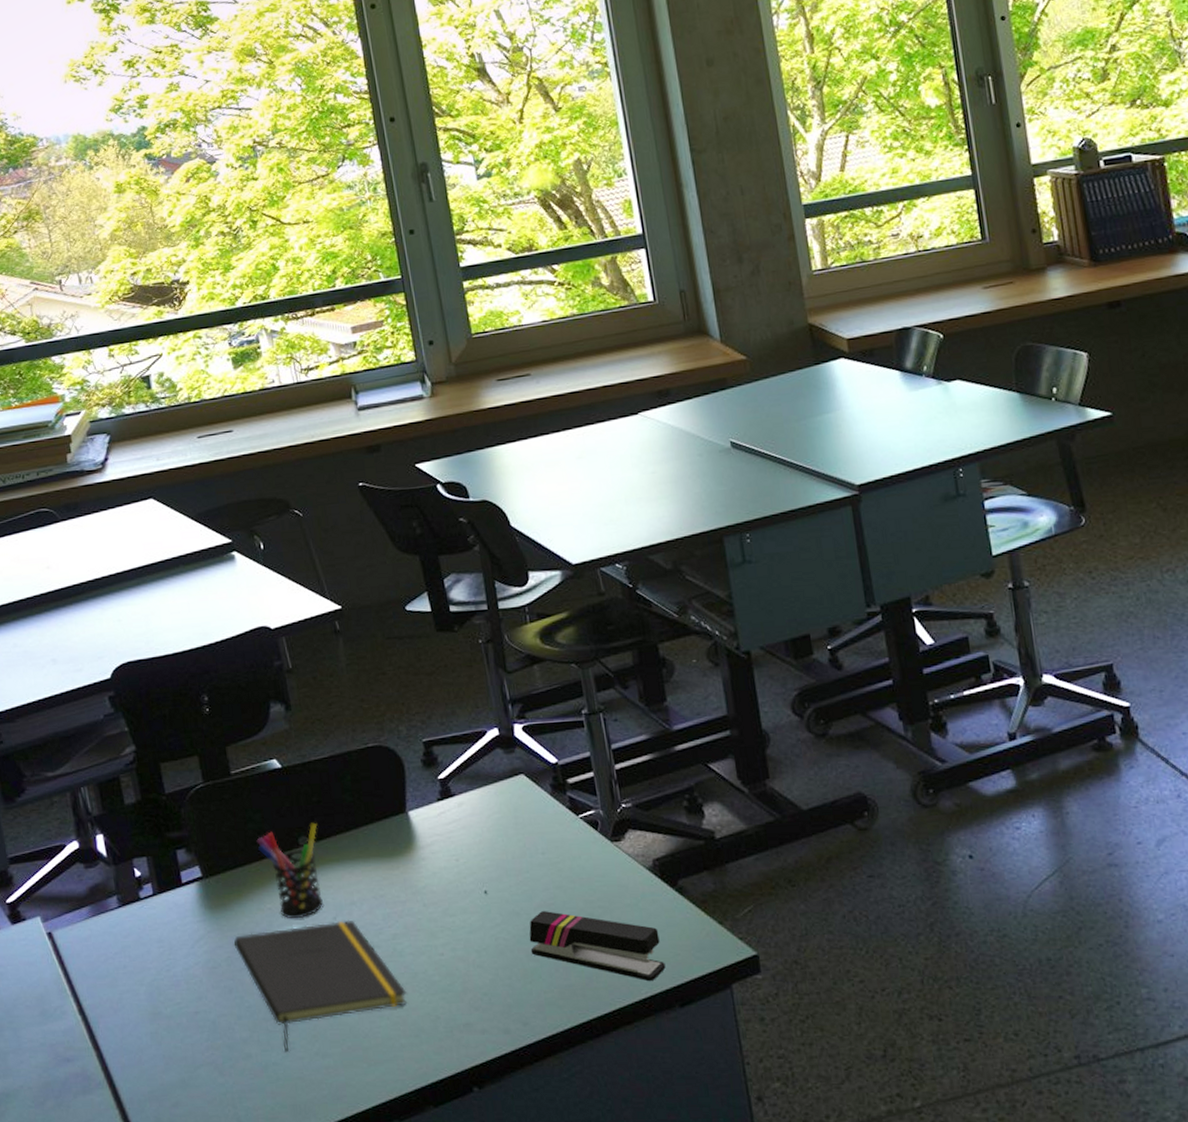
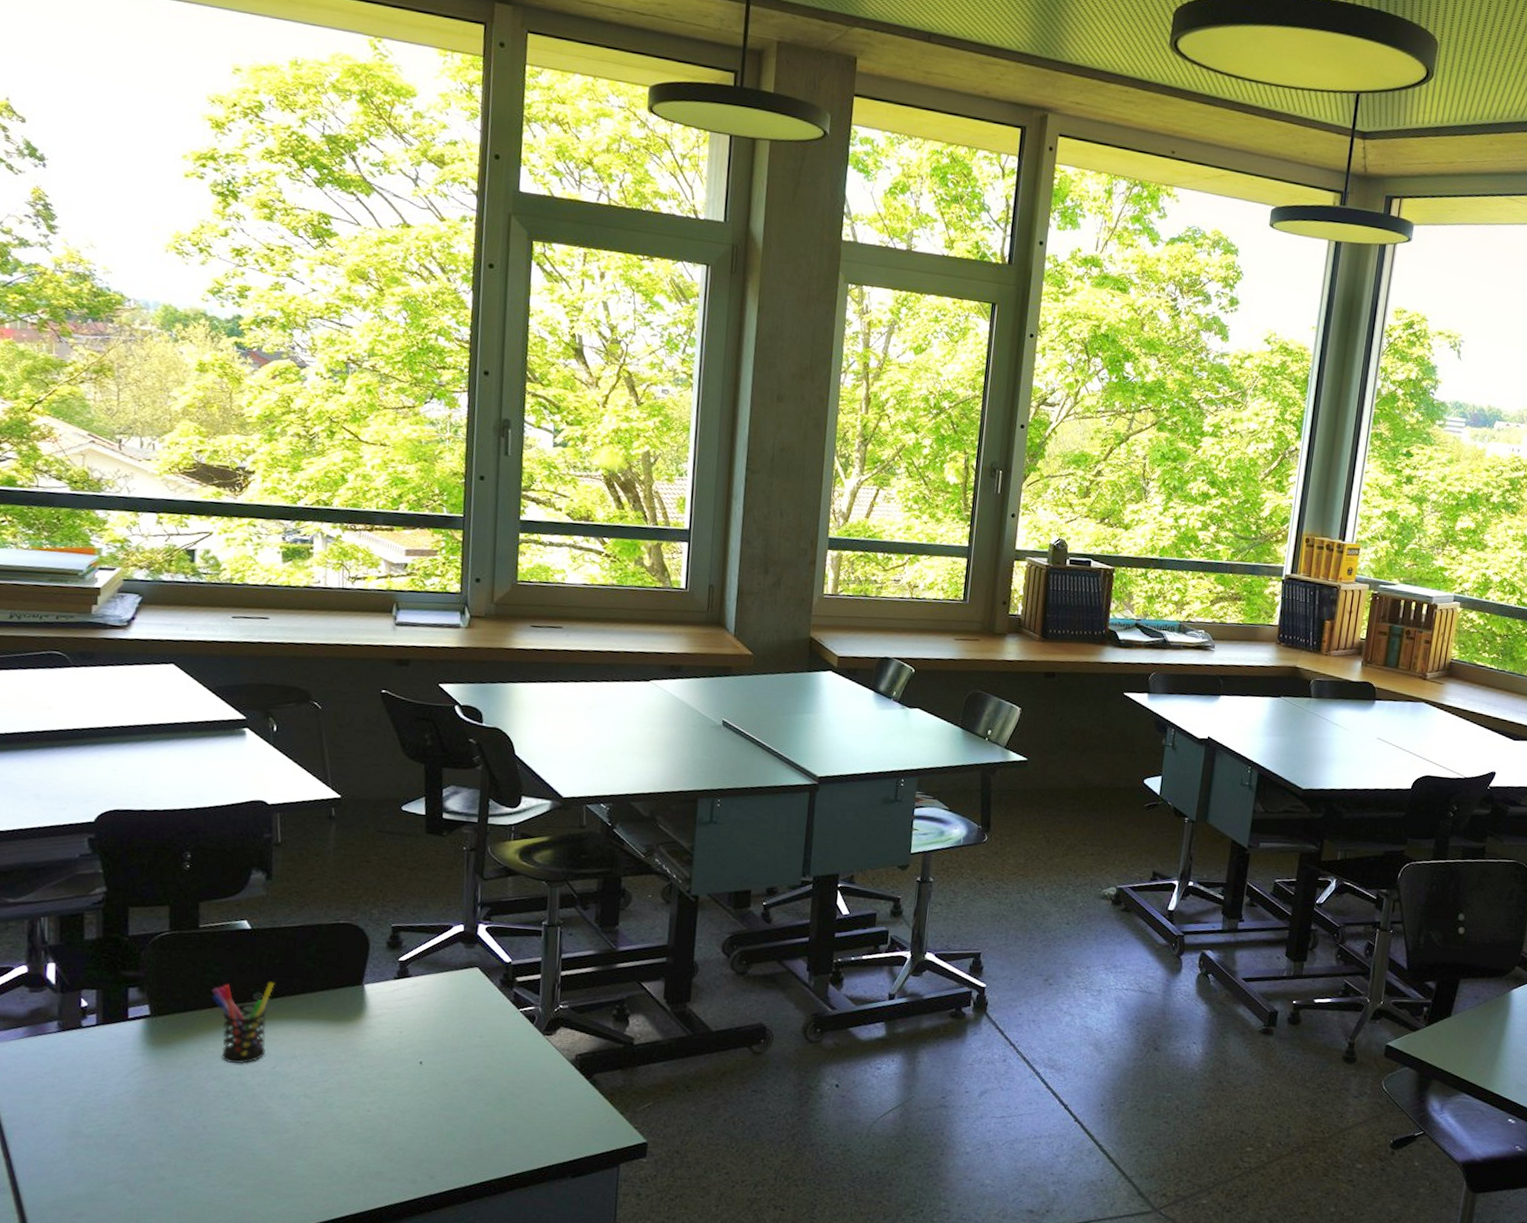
notepad: present [234,920,407,1053] -> none [168,1070,328,1179]
stapler: present [529,911,666,982] -> none [450,1085,567,1154]

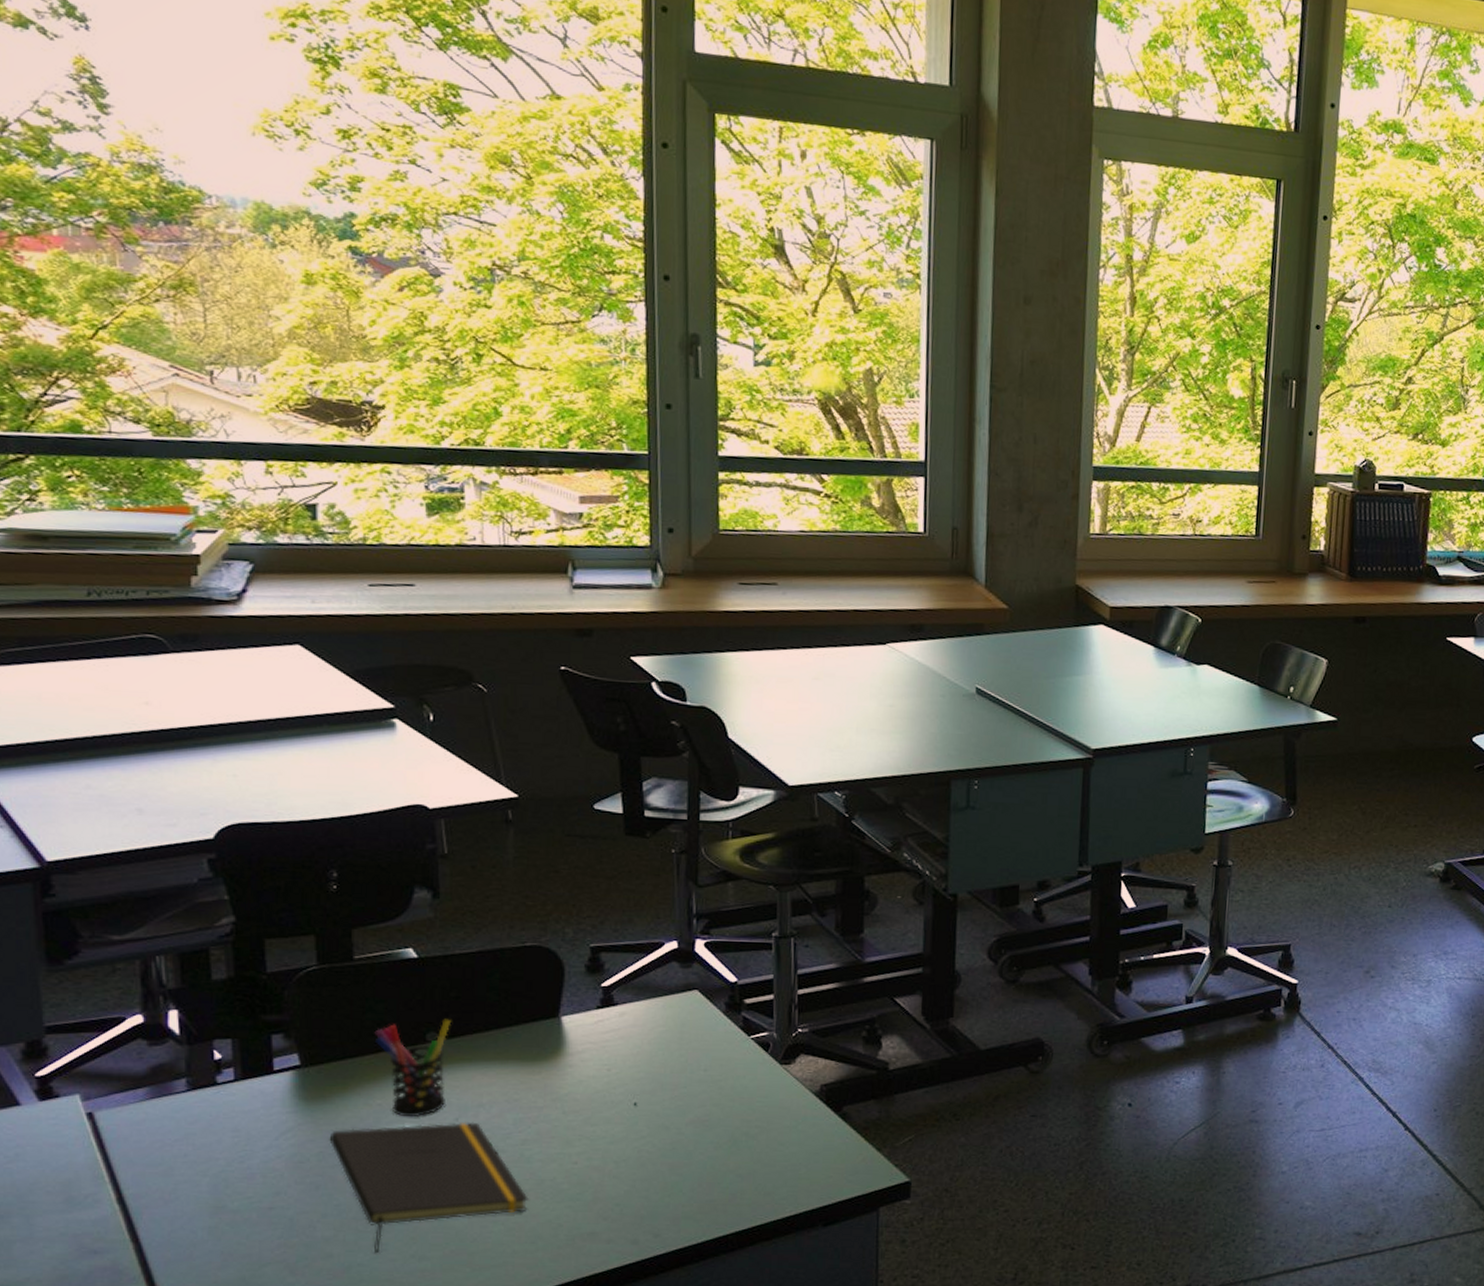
notepad: none [168,1070,328,1179] -> present [329,1122,529,1254]

